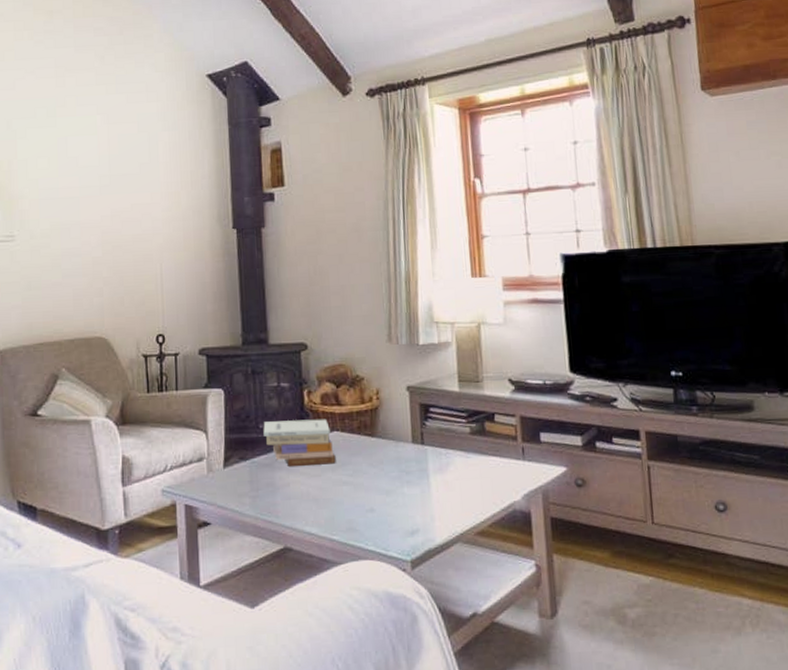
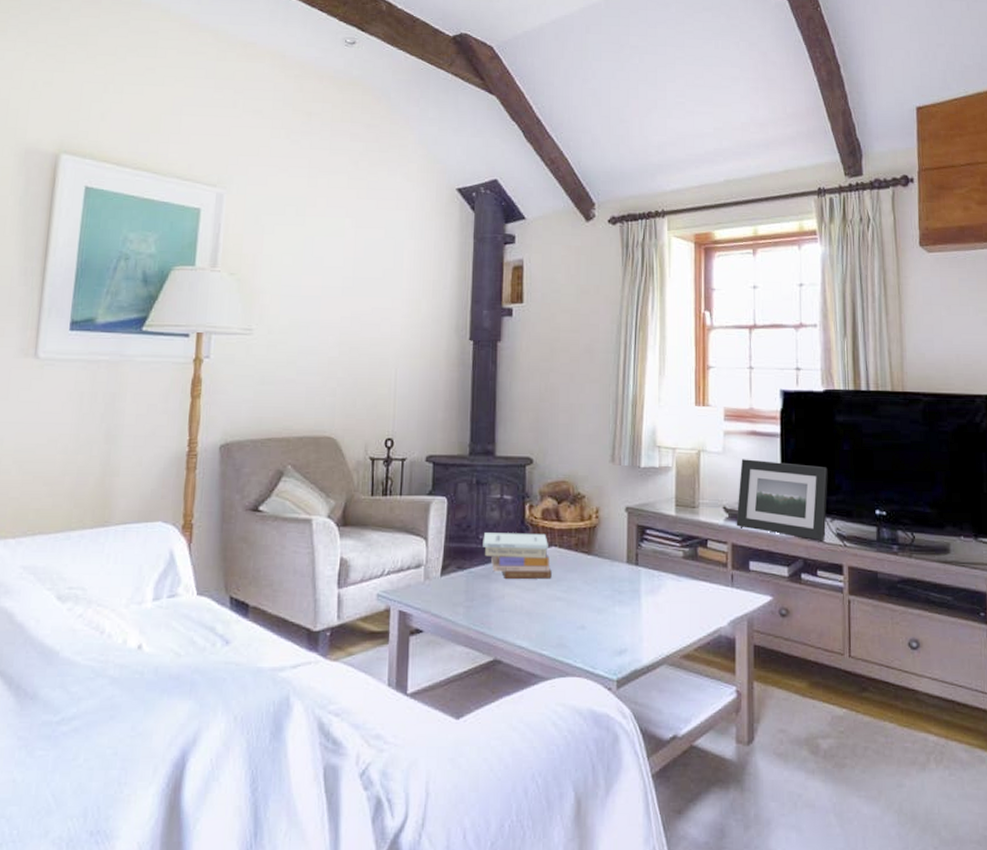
picture frame: none [523,328,619,407] -> present [736,459,829,541]

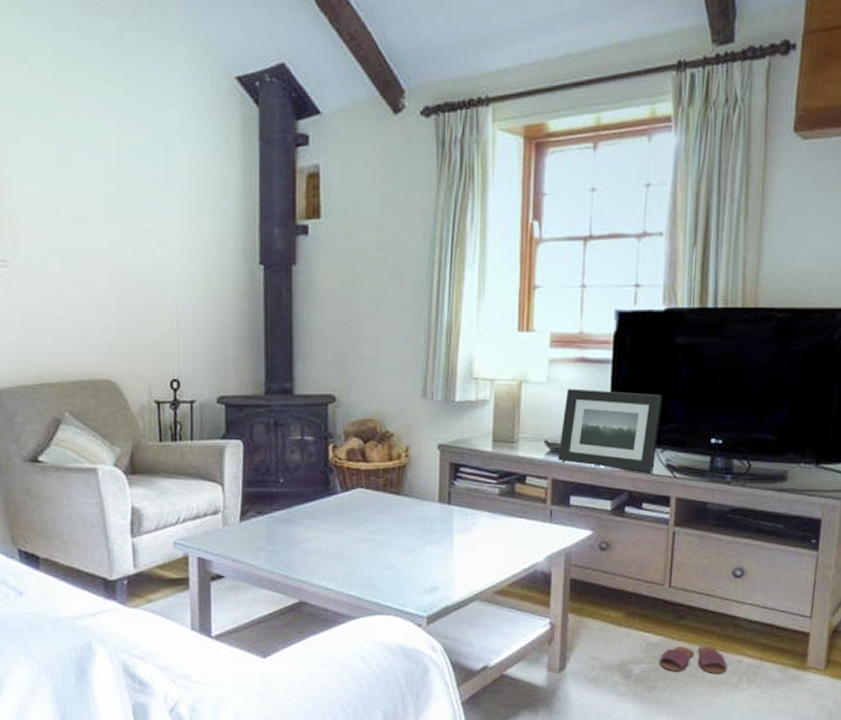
books: present [483,533,552,579] -> none [283,475,358,522]
slippers: none [845,721,914,753] -> present [658,646,727,674]

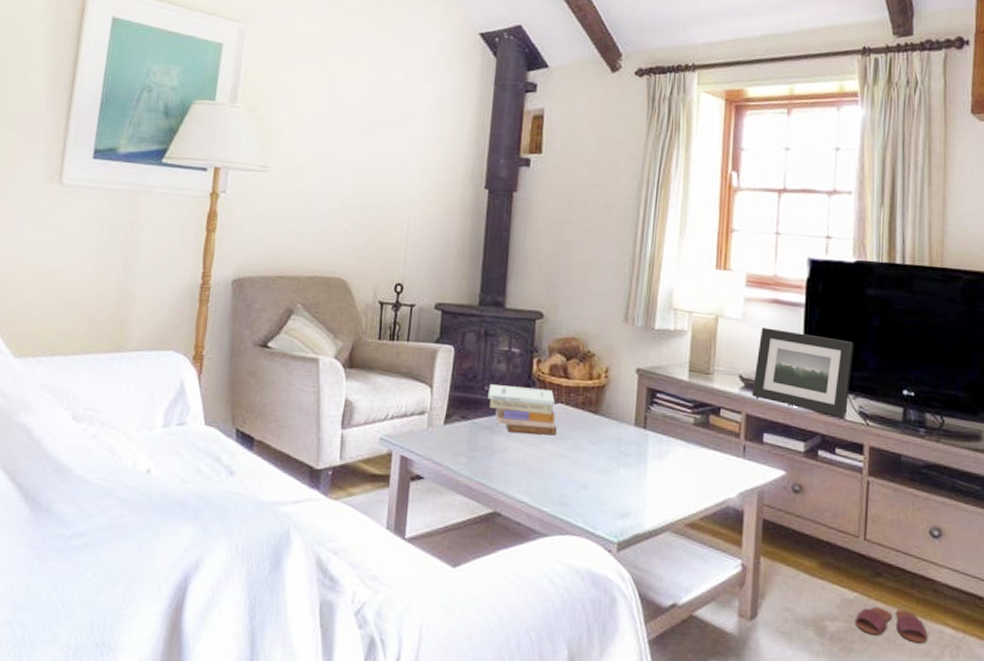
books: none [283,475,358,522] -> present [488,384,557,436]

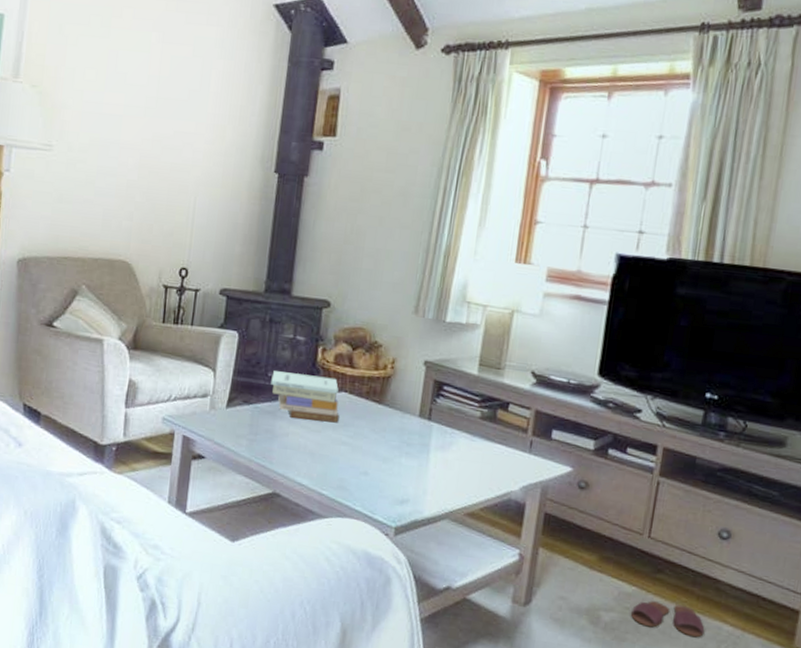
picture frame: present [752,327,855,419] -> none [543,324,659,419]

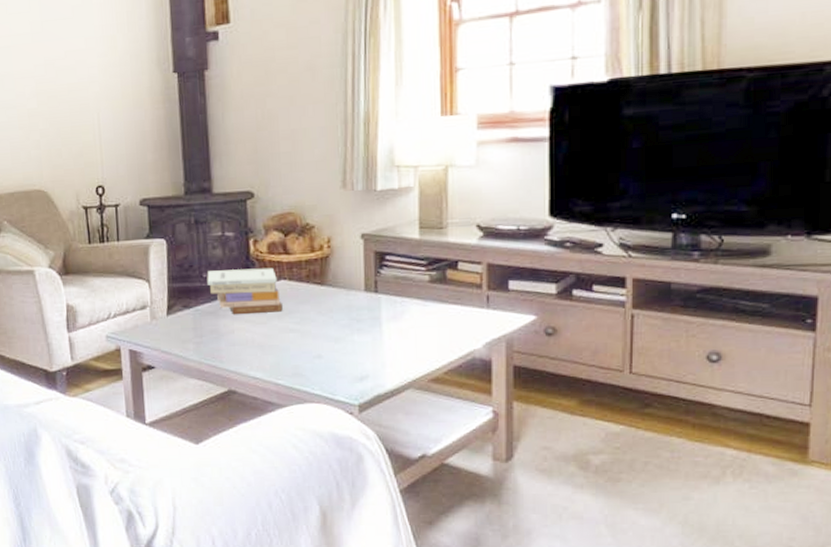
slippers: present [630,601,705,638] -> none [621,436,706,467]

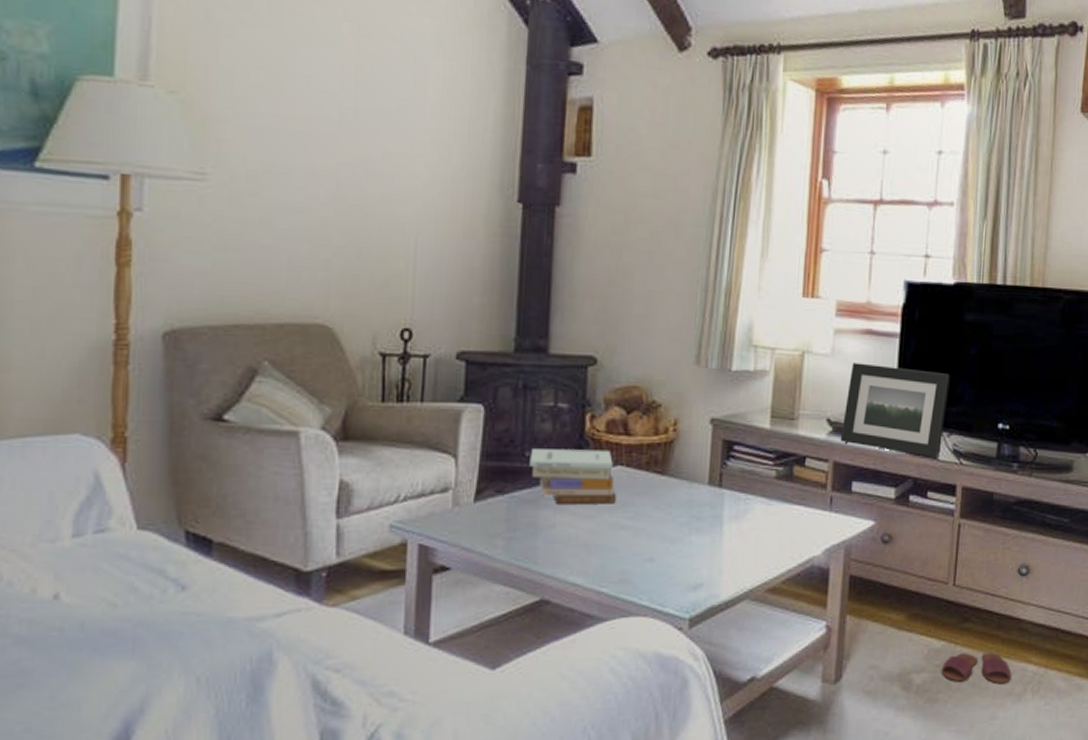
picture frame: none [492,169,612,253] -> present [840,363,951,459]
slippers: none [621,436,706,467] -> present [941,652,1012,684]

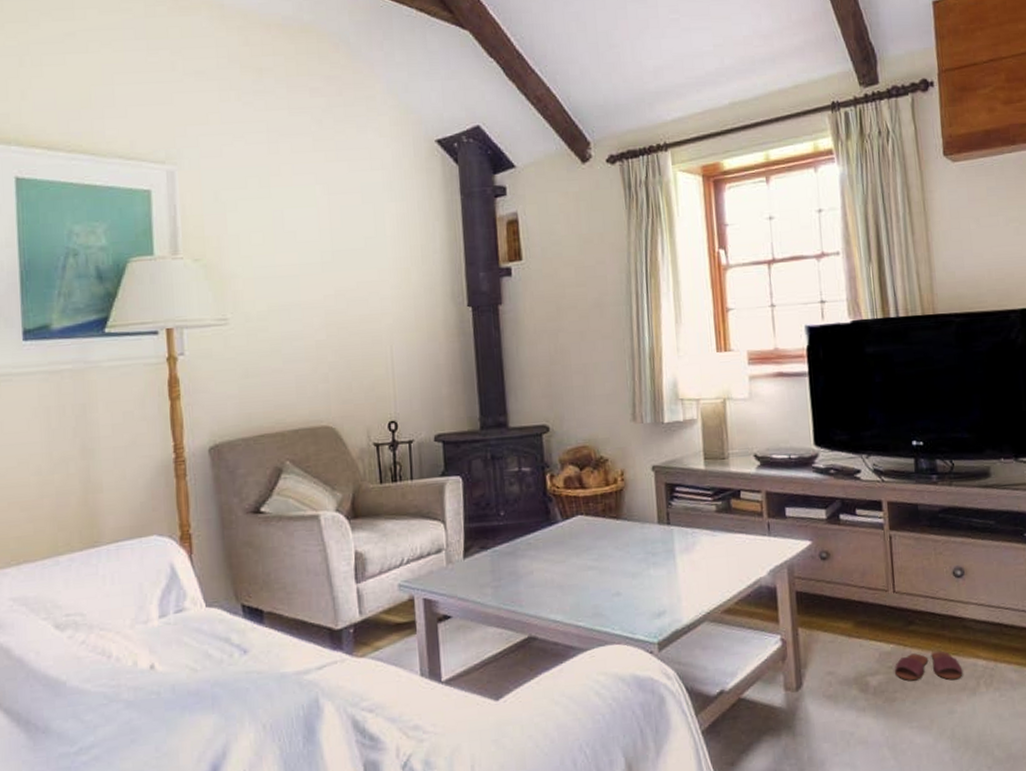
books: present [529,449,616,504] -> none [504,503,581,554]
picture frame: present [840,363,951,459] -> none [768,402,862,479]

